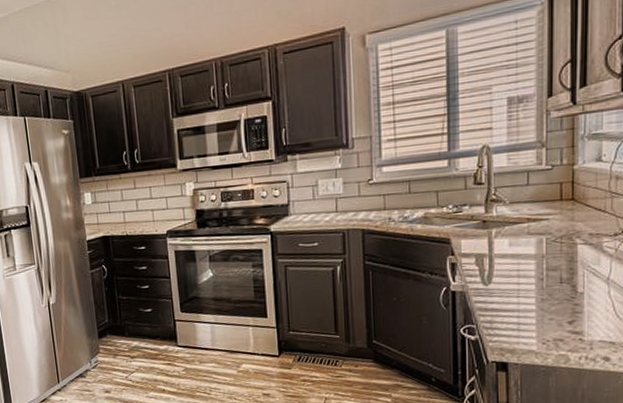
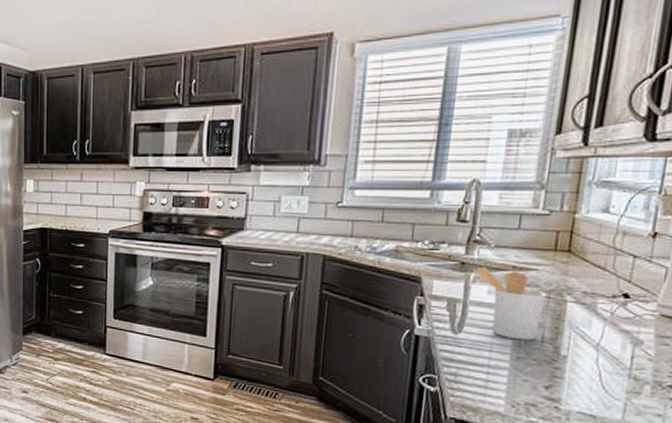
utensil holder: none [494,222,559,284] -> present [473,267,547,341]

